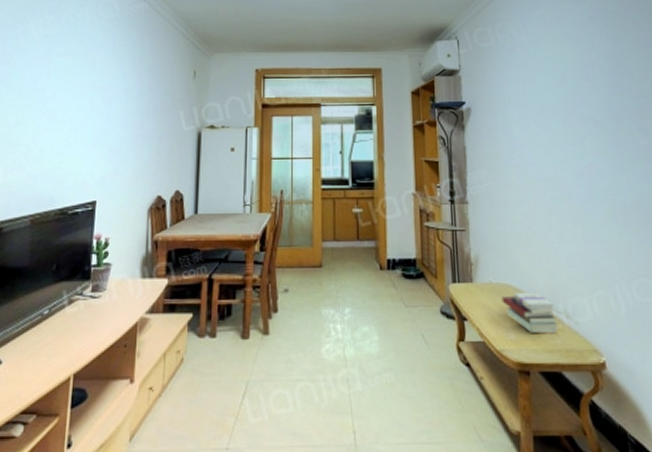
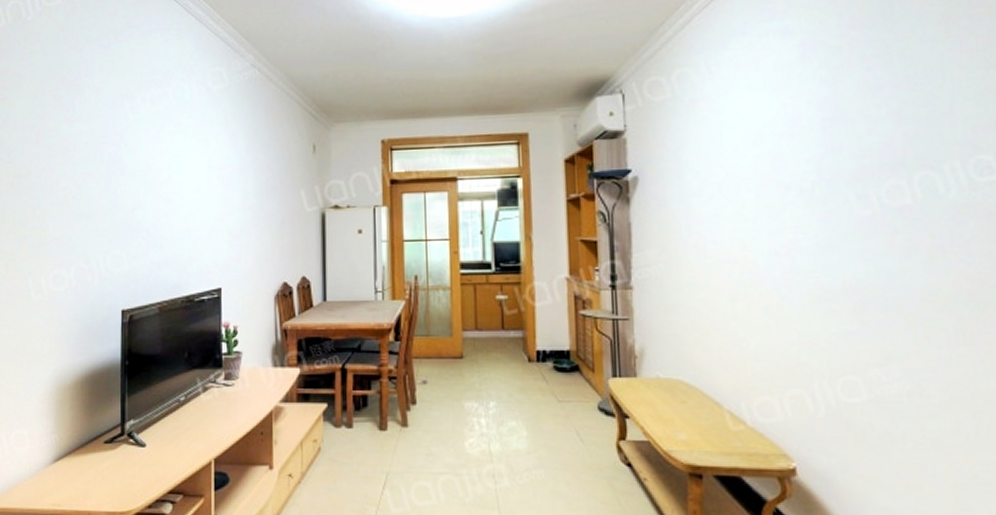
books: present [501,292,558,334] -> none [671,388,738,436]

